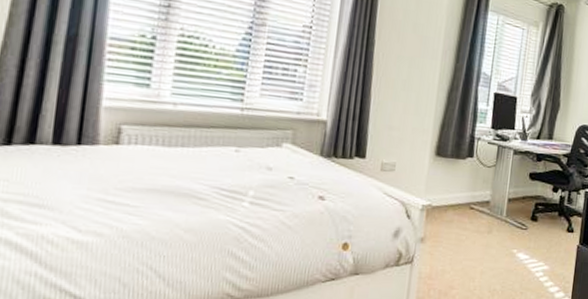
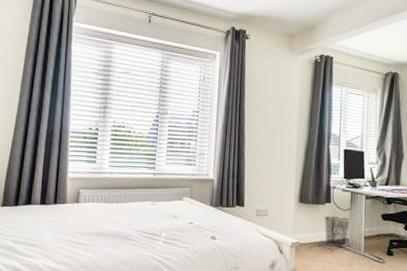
waste bin: none [462,173,494,211] -> present [324,215,350,247]

